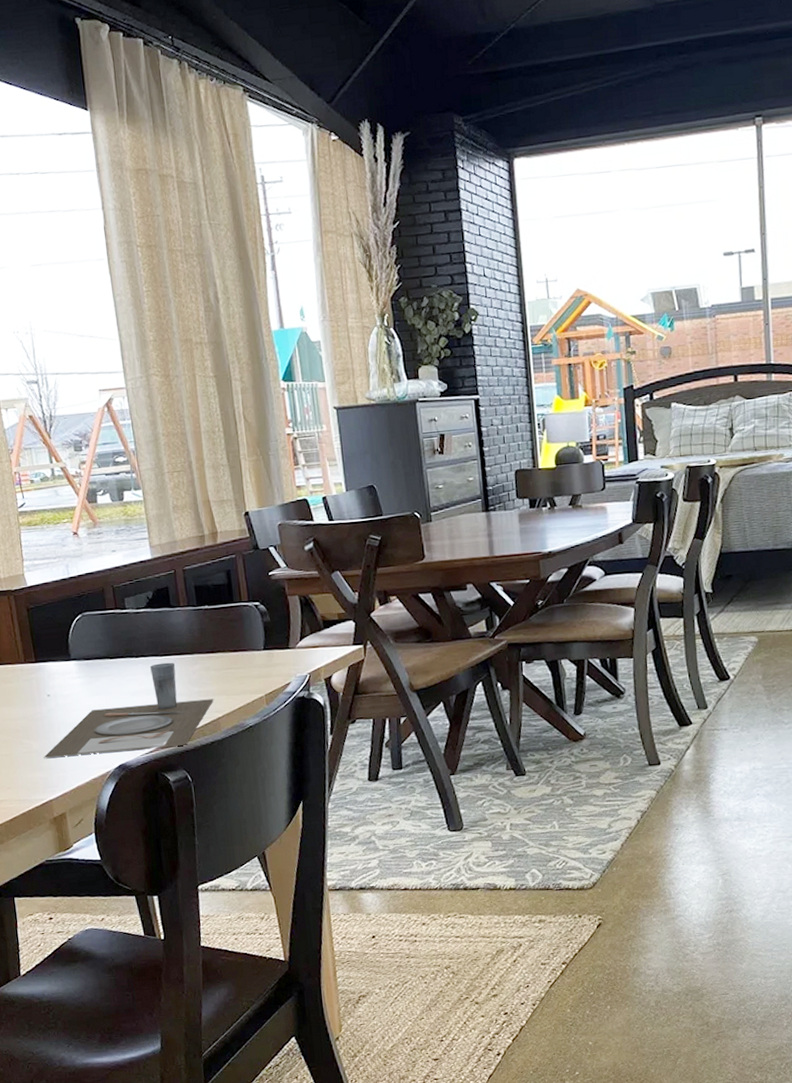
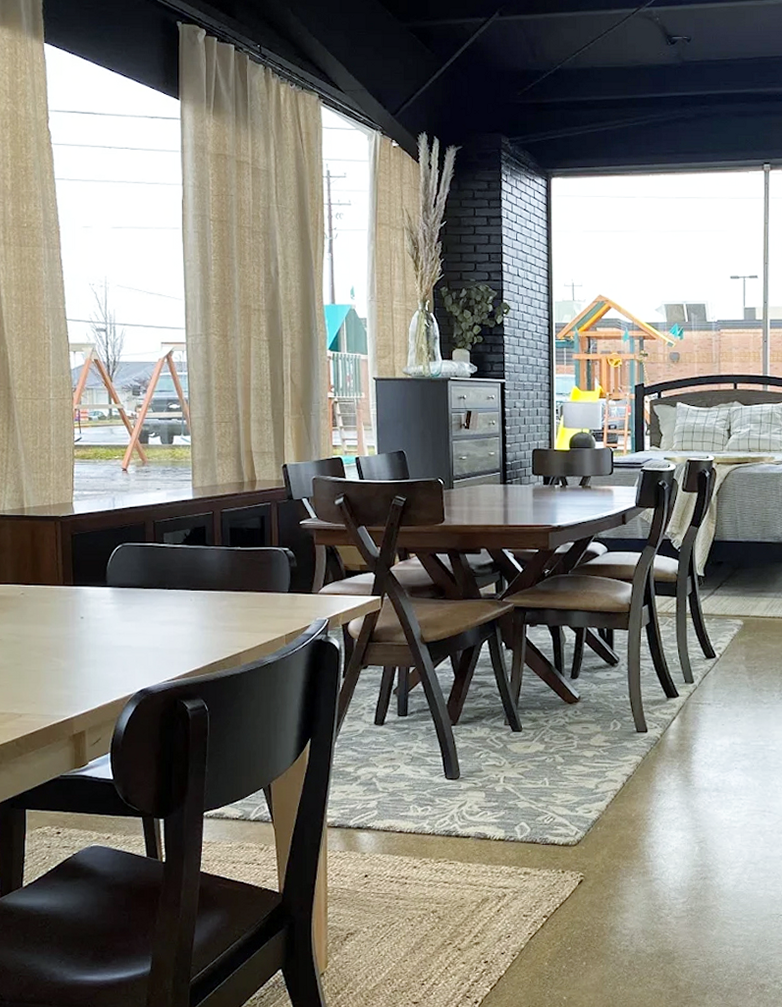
place setting: present [43,662,214,758] -> none [70,596,237,677]

